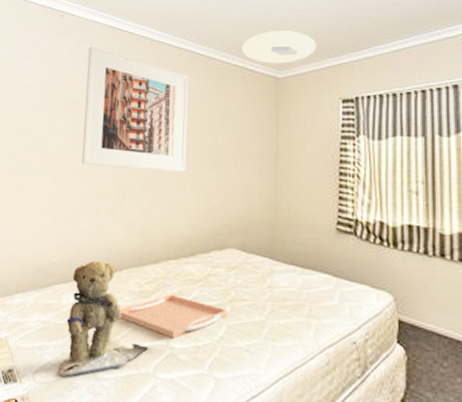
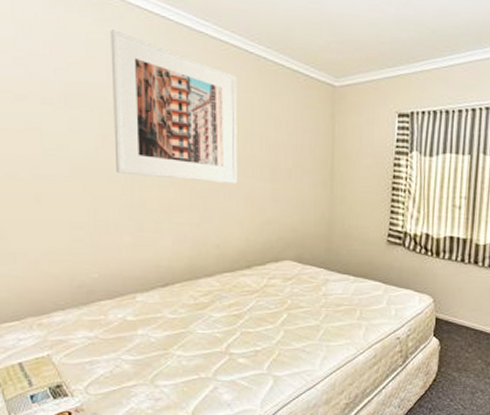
teddy bear: present [58,260,147,377] -> none [113,275,206,387]
serving tray: present [120,294,228,339] -> none [175,305,285,345]
ceiling light: present [242,30,316,64] -> none [296,31,375,71]

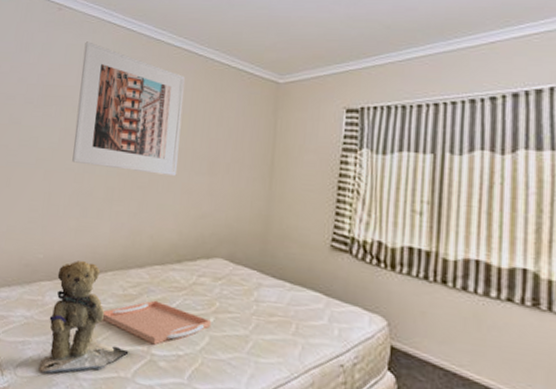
teddy bear: none [113,275,206,387] -> present [38,260,128,374]
serving tray: none [175,305,285,345] -> present [102,300,212,345]

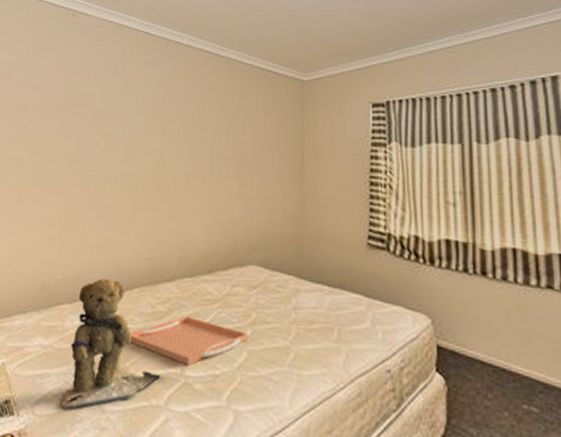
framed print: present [72,41,185,176] -> none [91,47,208,181]

